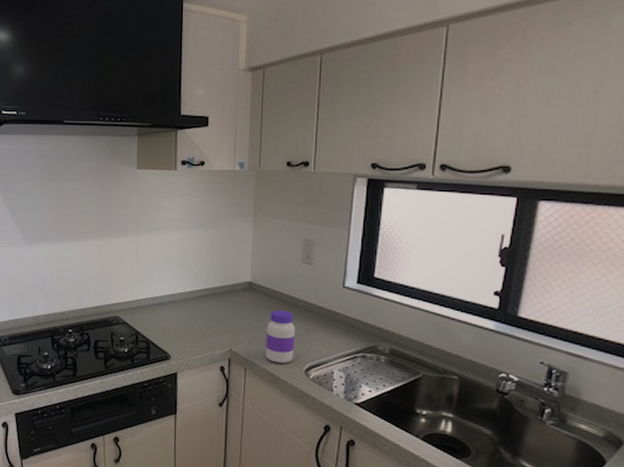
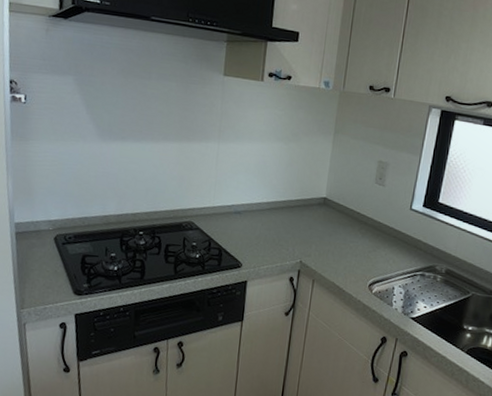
jar: present [265,310,295,364] -> none [333,226,363,278]

